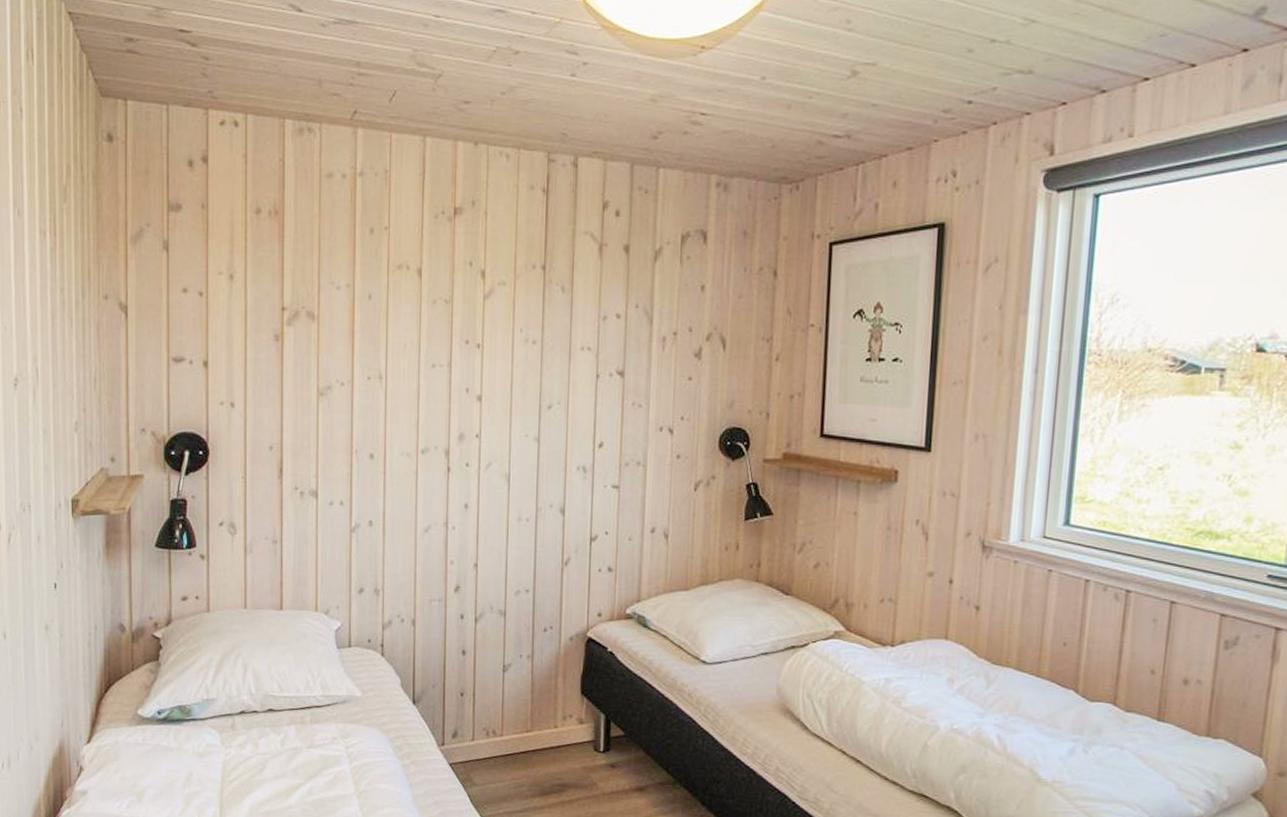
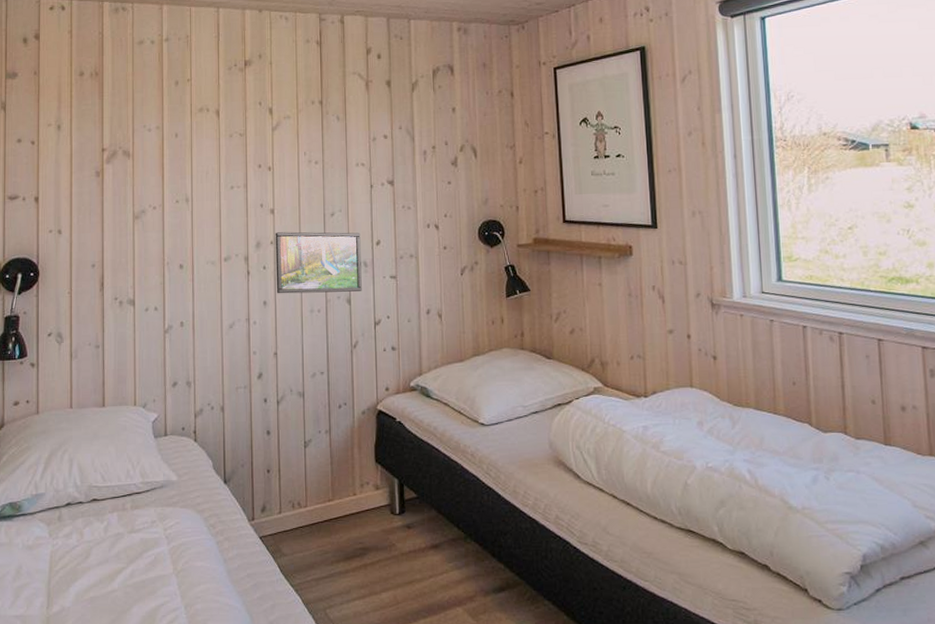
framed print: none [479,424,581,501] -> present [275,232,362,294]

